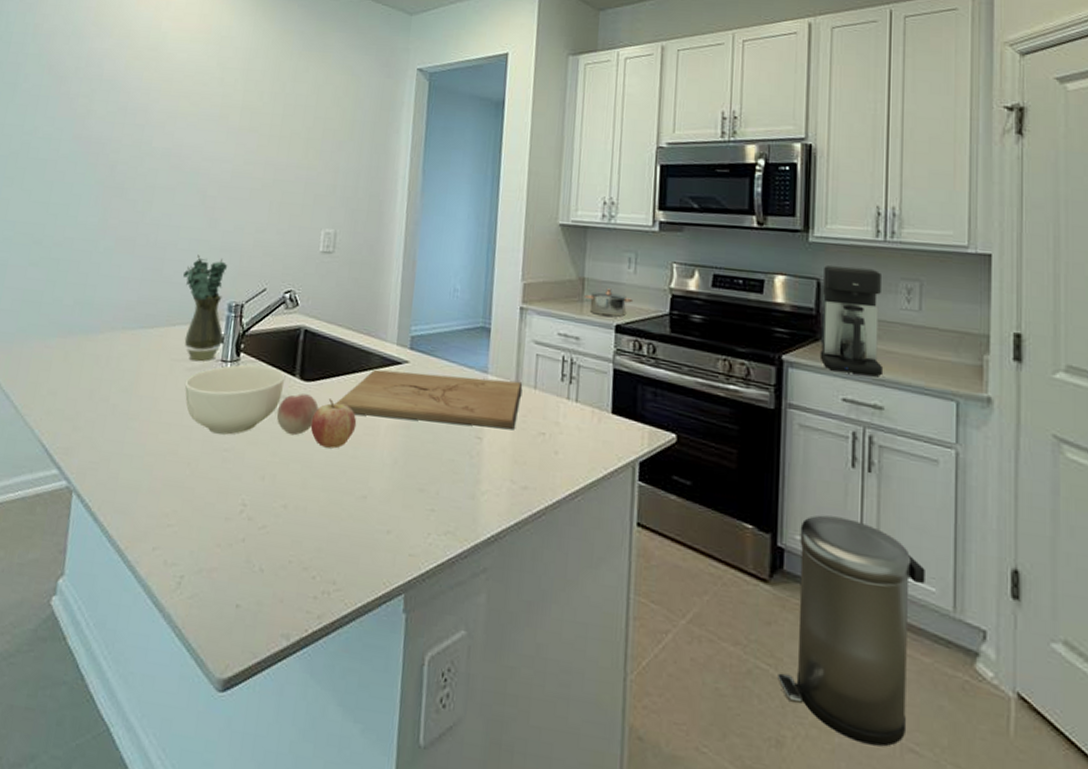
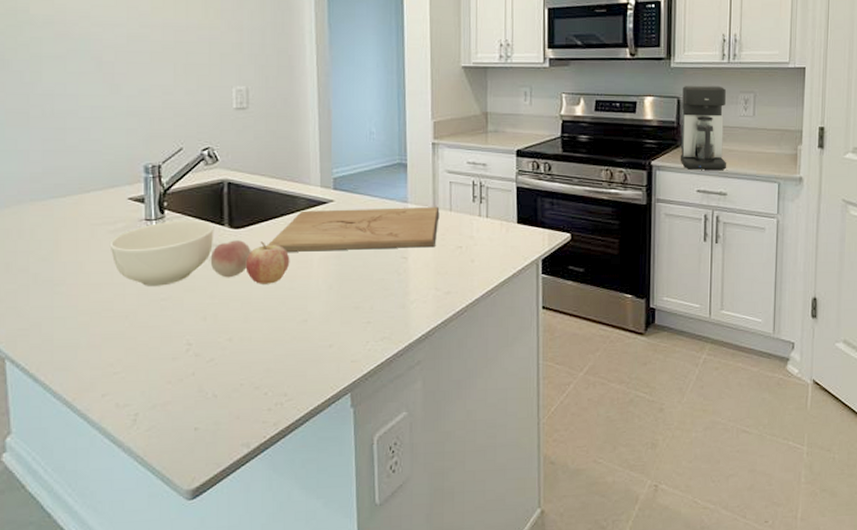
vase: present [183,254,228,362] -> none [90,121,144,223]
cooking pot: present [584,288,634,317] -> none [488,120,531,143]
pedal bin: present [778,515,925,747] -> none [652,279,755,433]

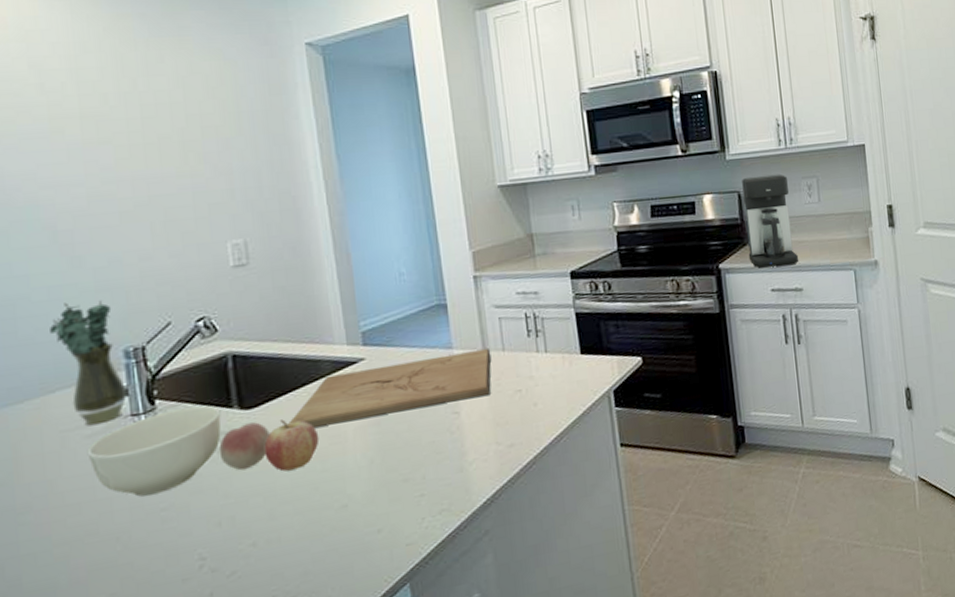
vase: none [90,121,144,223] -> present [50,300,127,426]

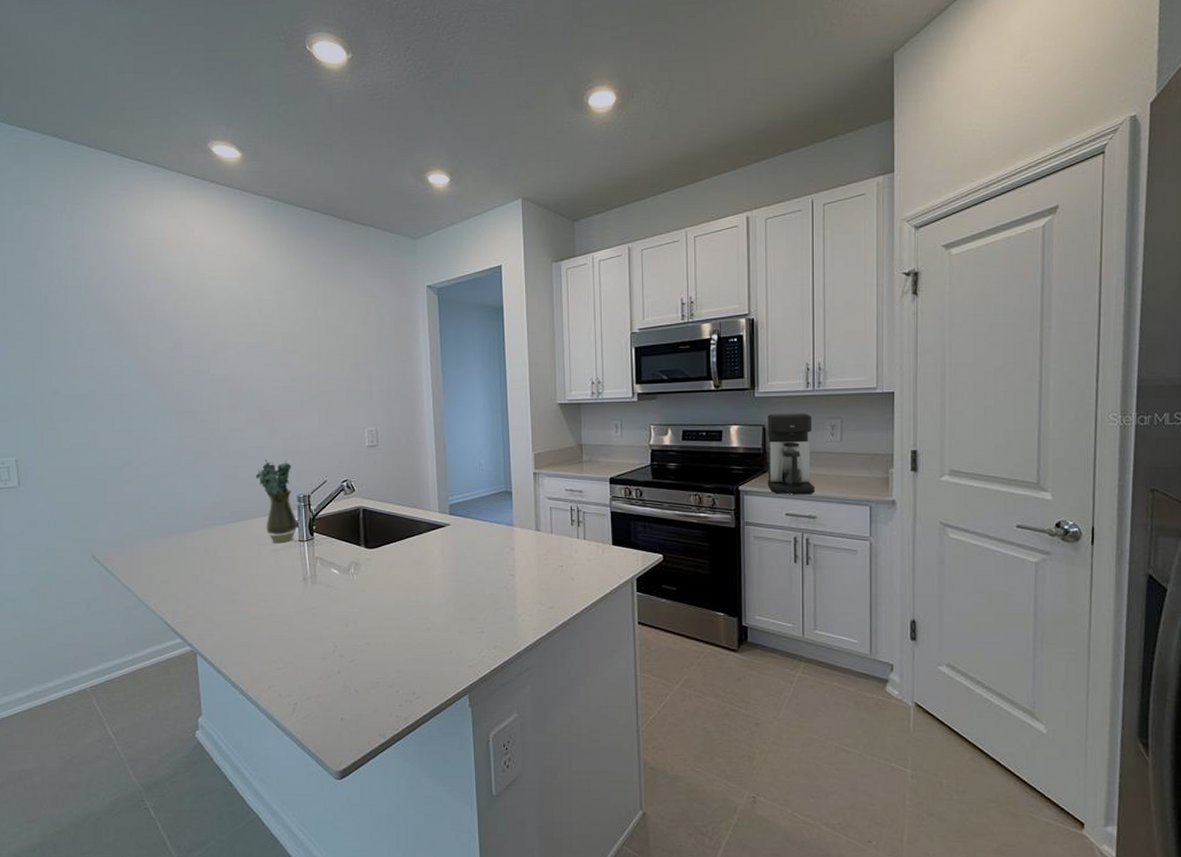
bowl: present [87,405,222,497] -> none [272,541,353,596]
fruit: present [218,422,270,471] -> none [350,559,383,591]
fruit: present [264,419,320,472] -> none [379,560,415,597]
cutting board: present [288,349,492,428] -> none [395,530,542,569]

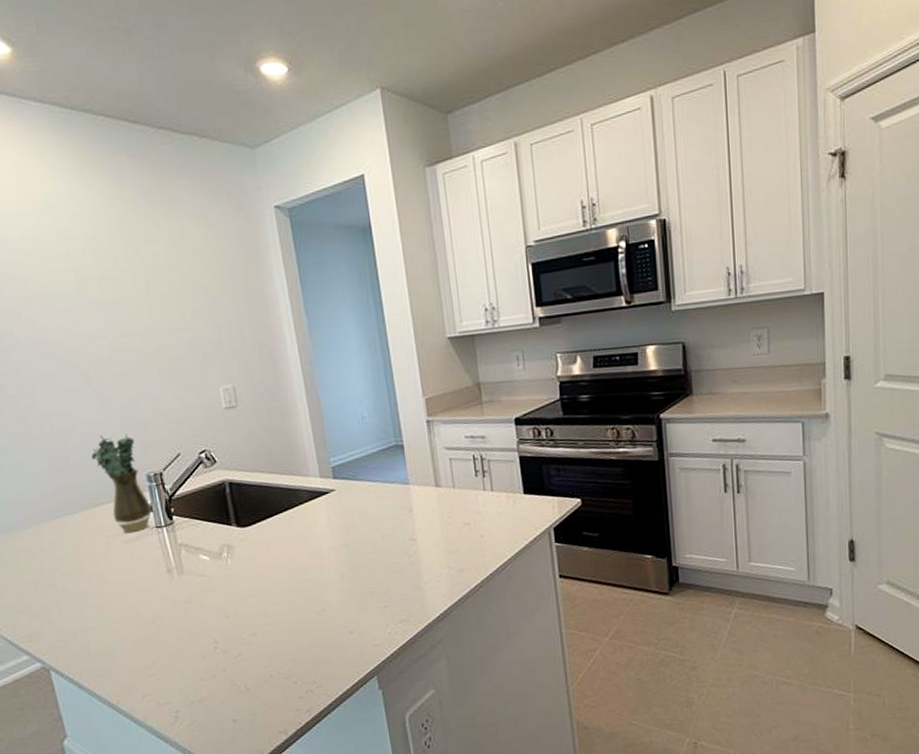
coffee maker: present [767,413,814,494] -> none [687,324,742,419]

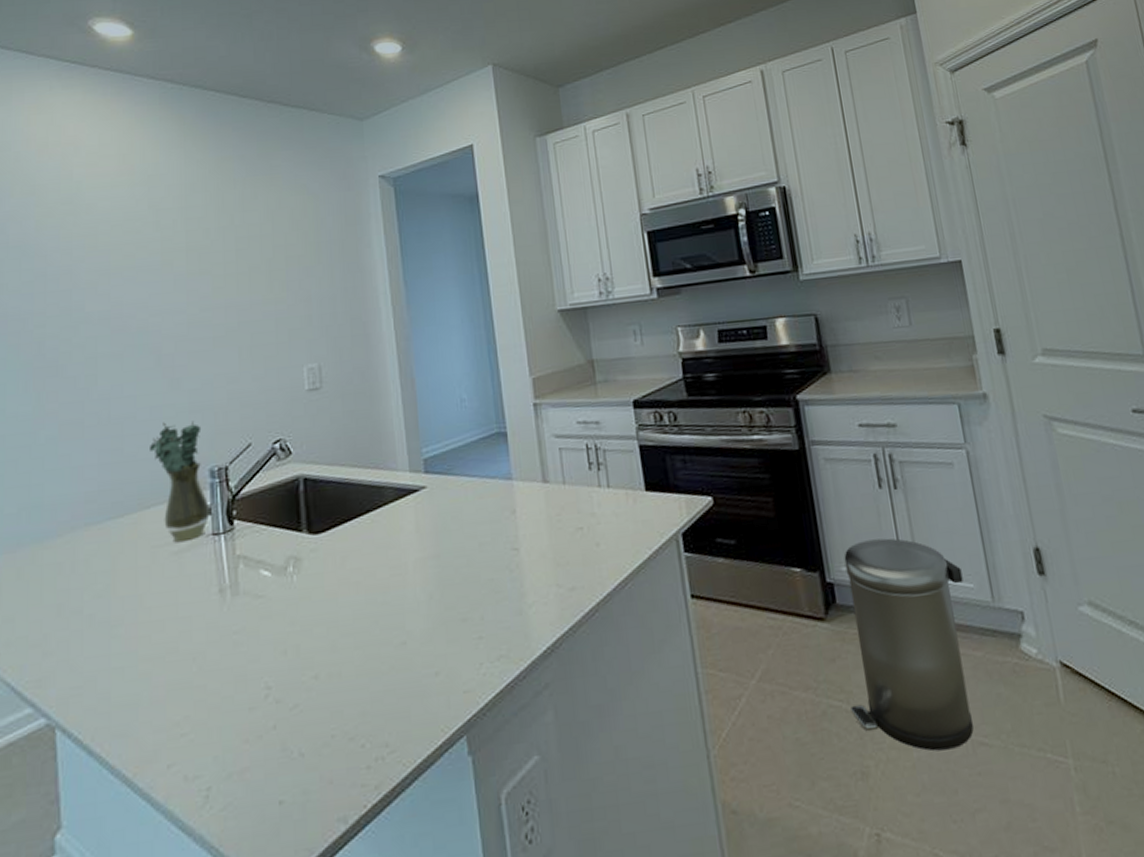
pedal bin: none [683,532,786,688] -> present [844,538,974,751]

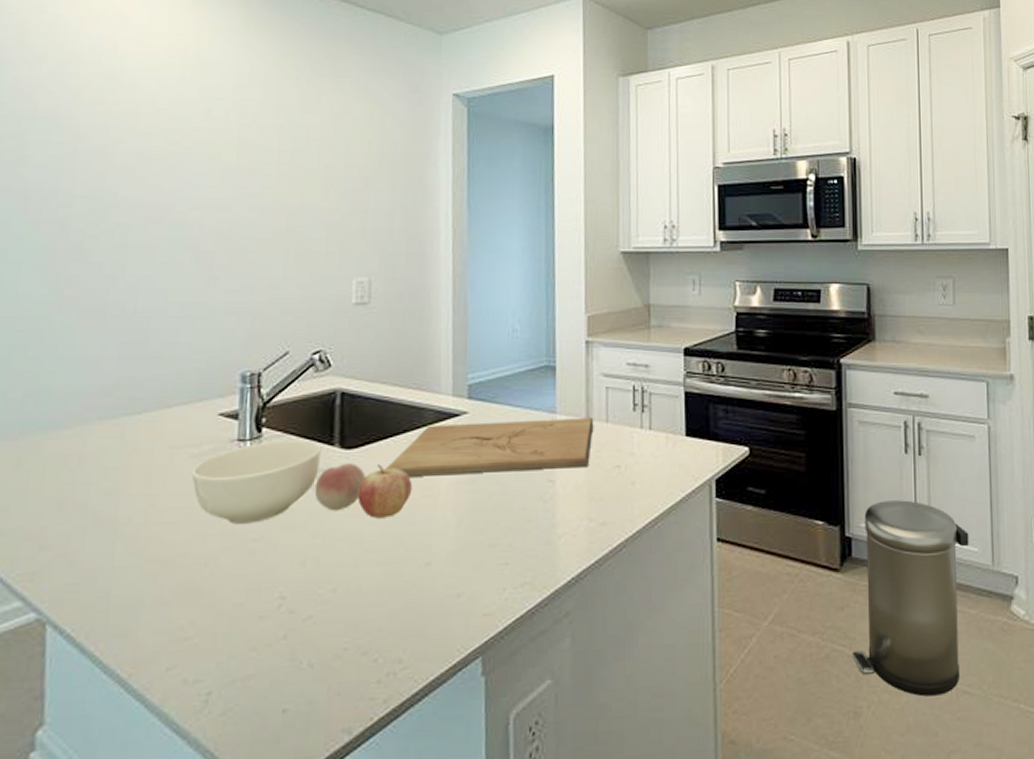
vase: present [150,421,210,543] -> none [177,321,238,446]
bowl: none [173,528,291,618] -> present [191,439,322,524]
fruit: none [287,548,335,598] -> present [314,463,366,511]
fruit: none [329,546,381,602] -> present [357,464,413,518]
cutting board: none [352,481,552,557] -> present [385,418,594,477]

